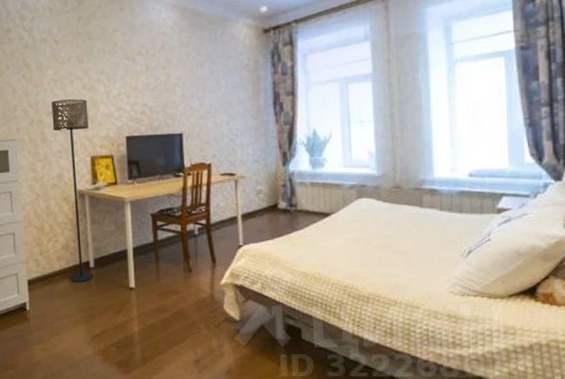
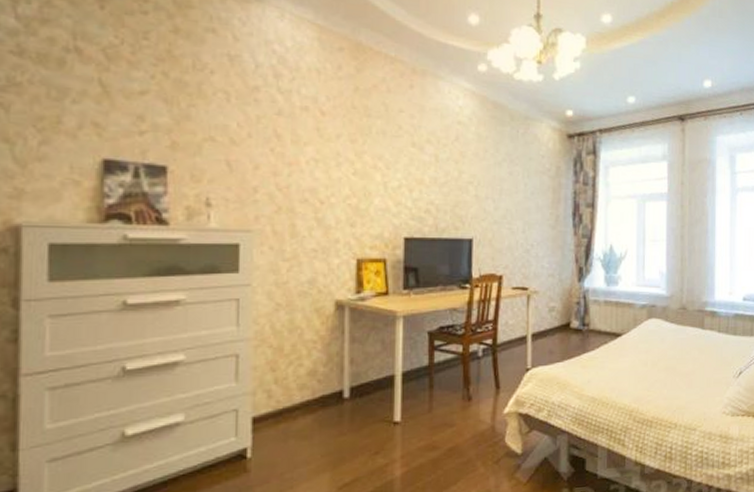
floor lamp: present [51,99,94,283] -> none [308,185,358,419]

